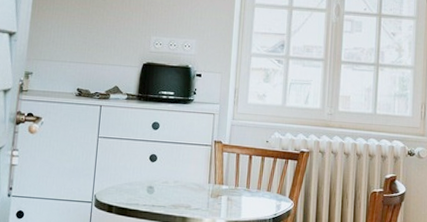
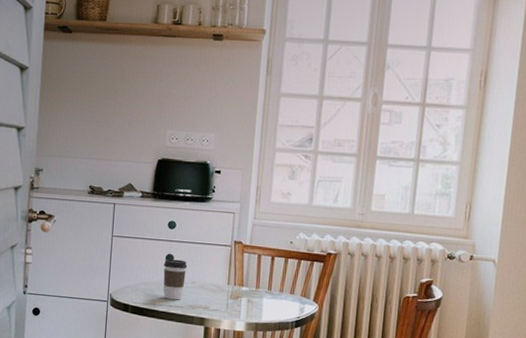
coffee cup: none [146,159,170,200] -> present [163,259,188,300]

